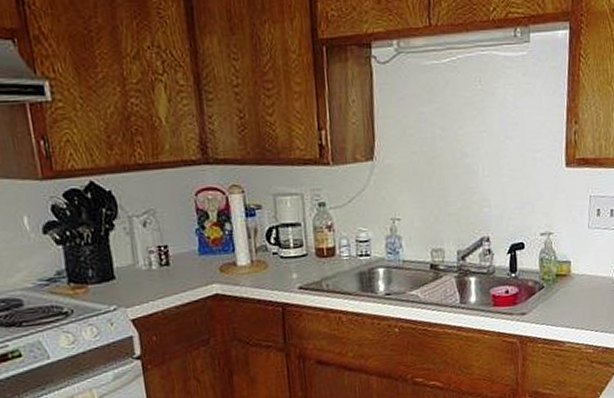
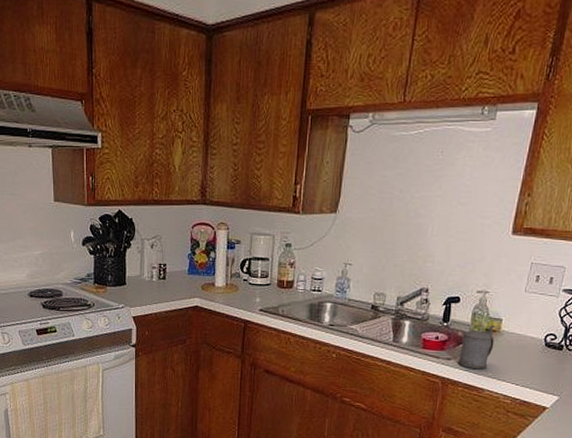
beer stein: none [533,269,567,322] -> present [457,325,495,370]

